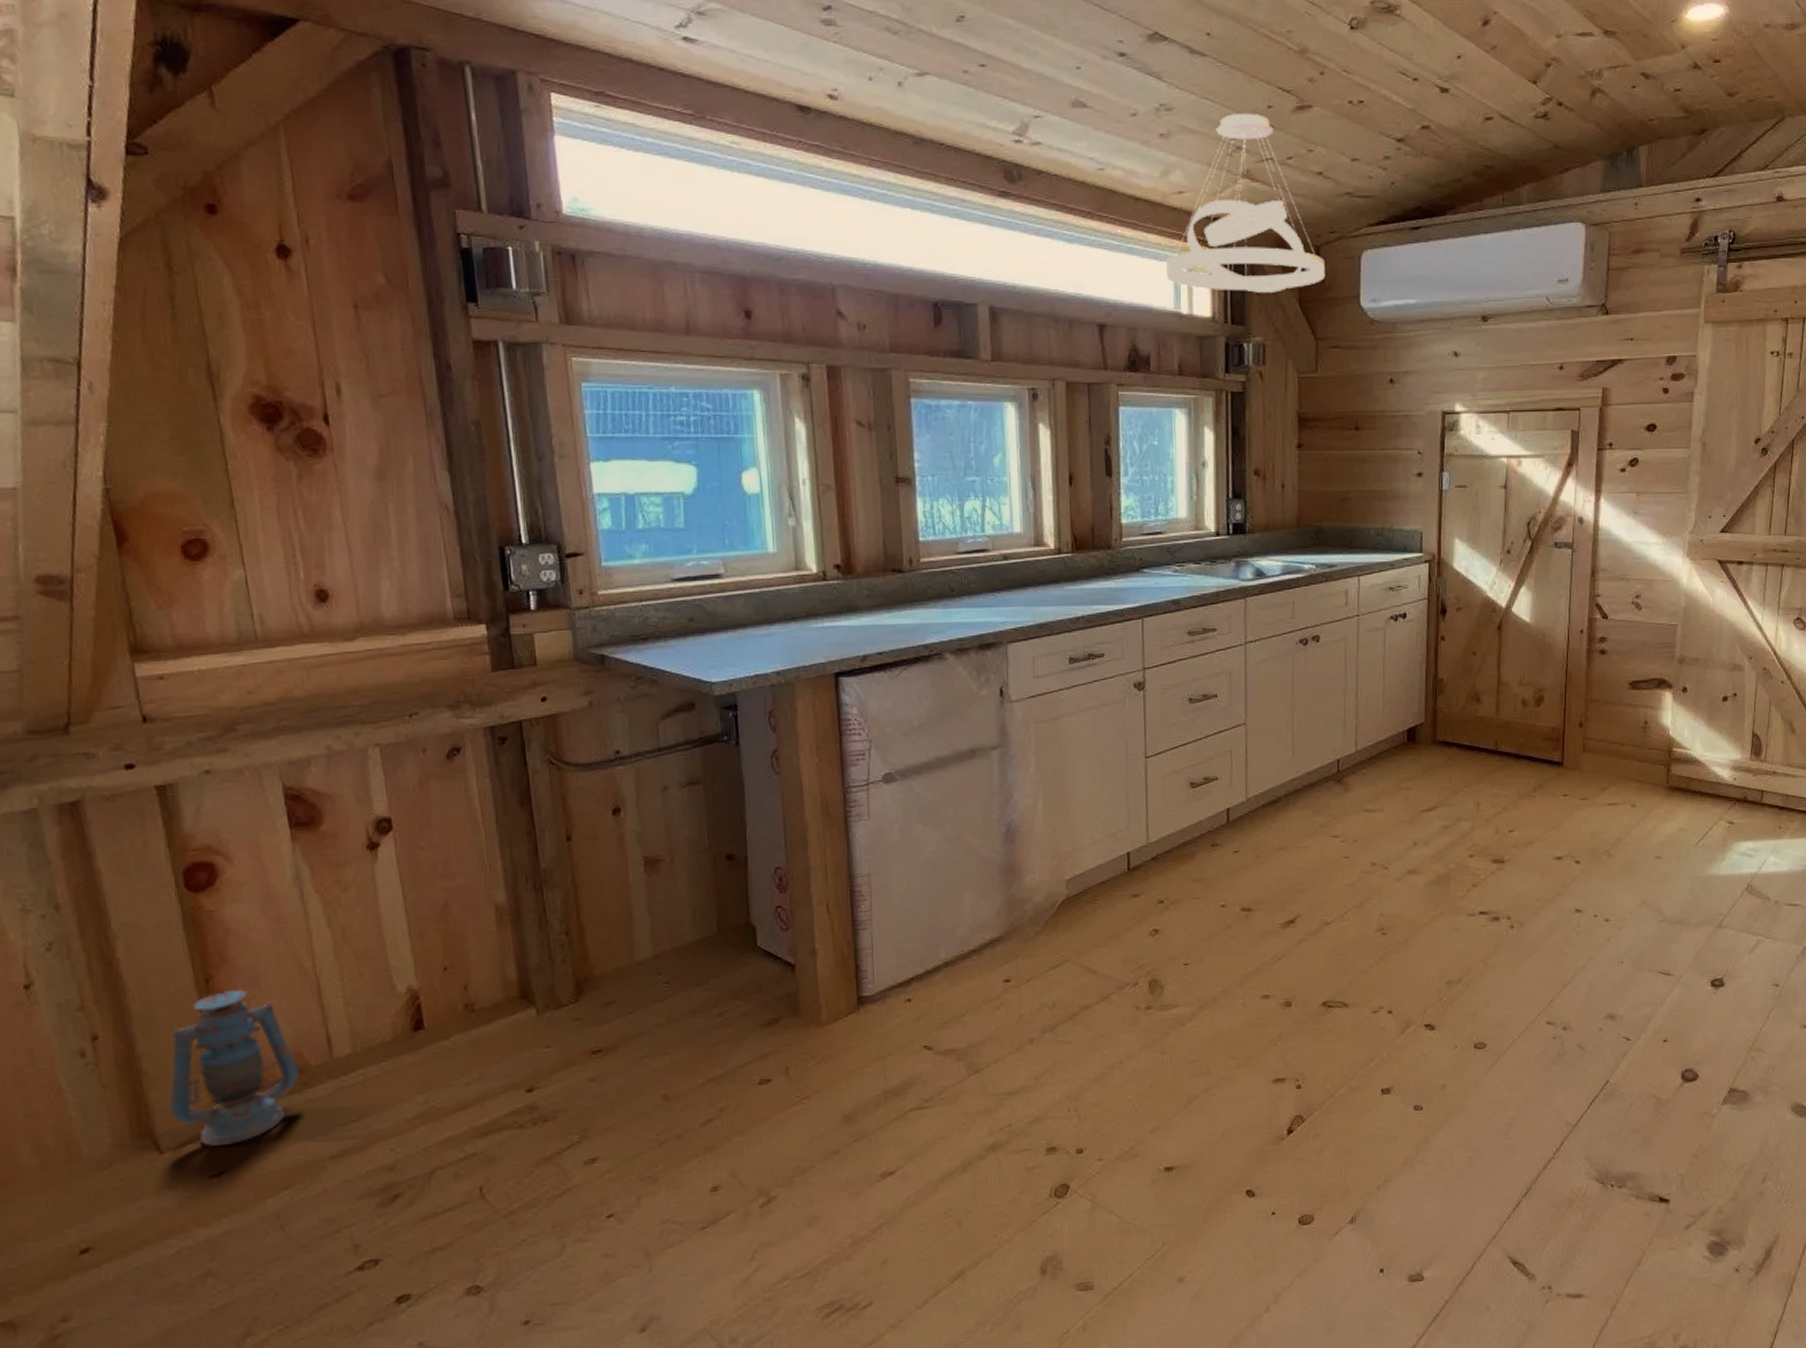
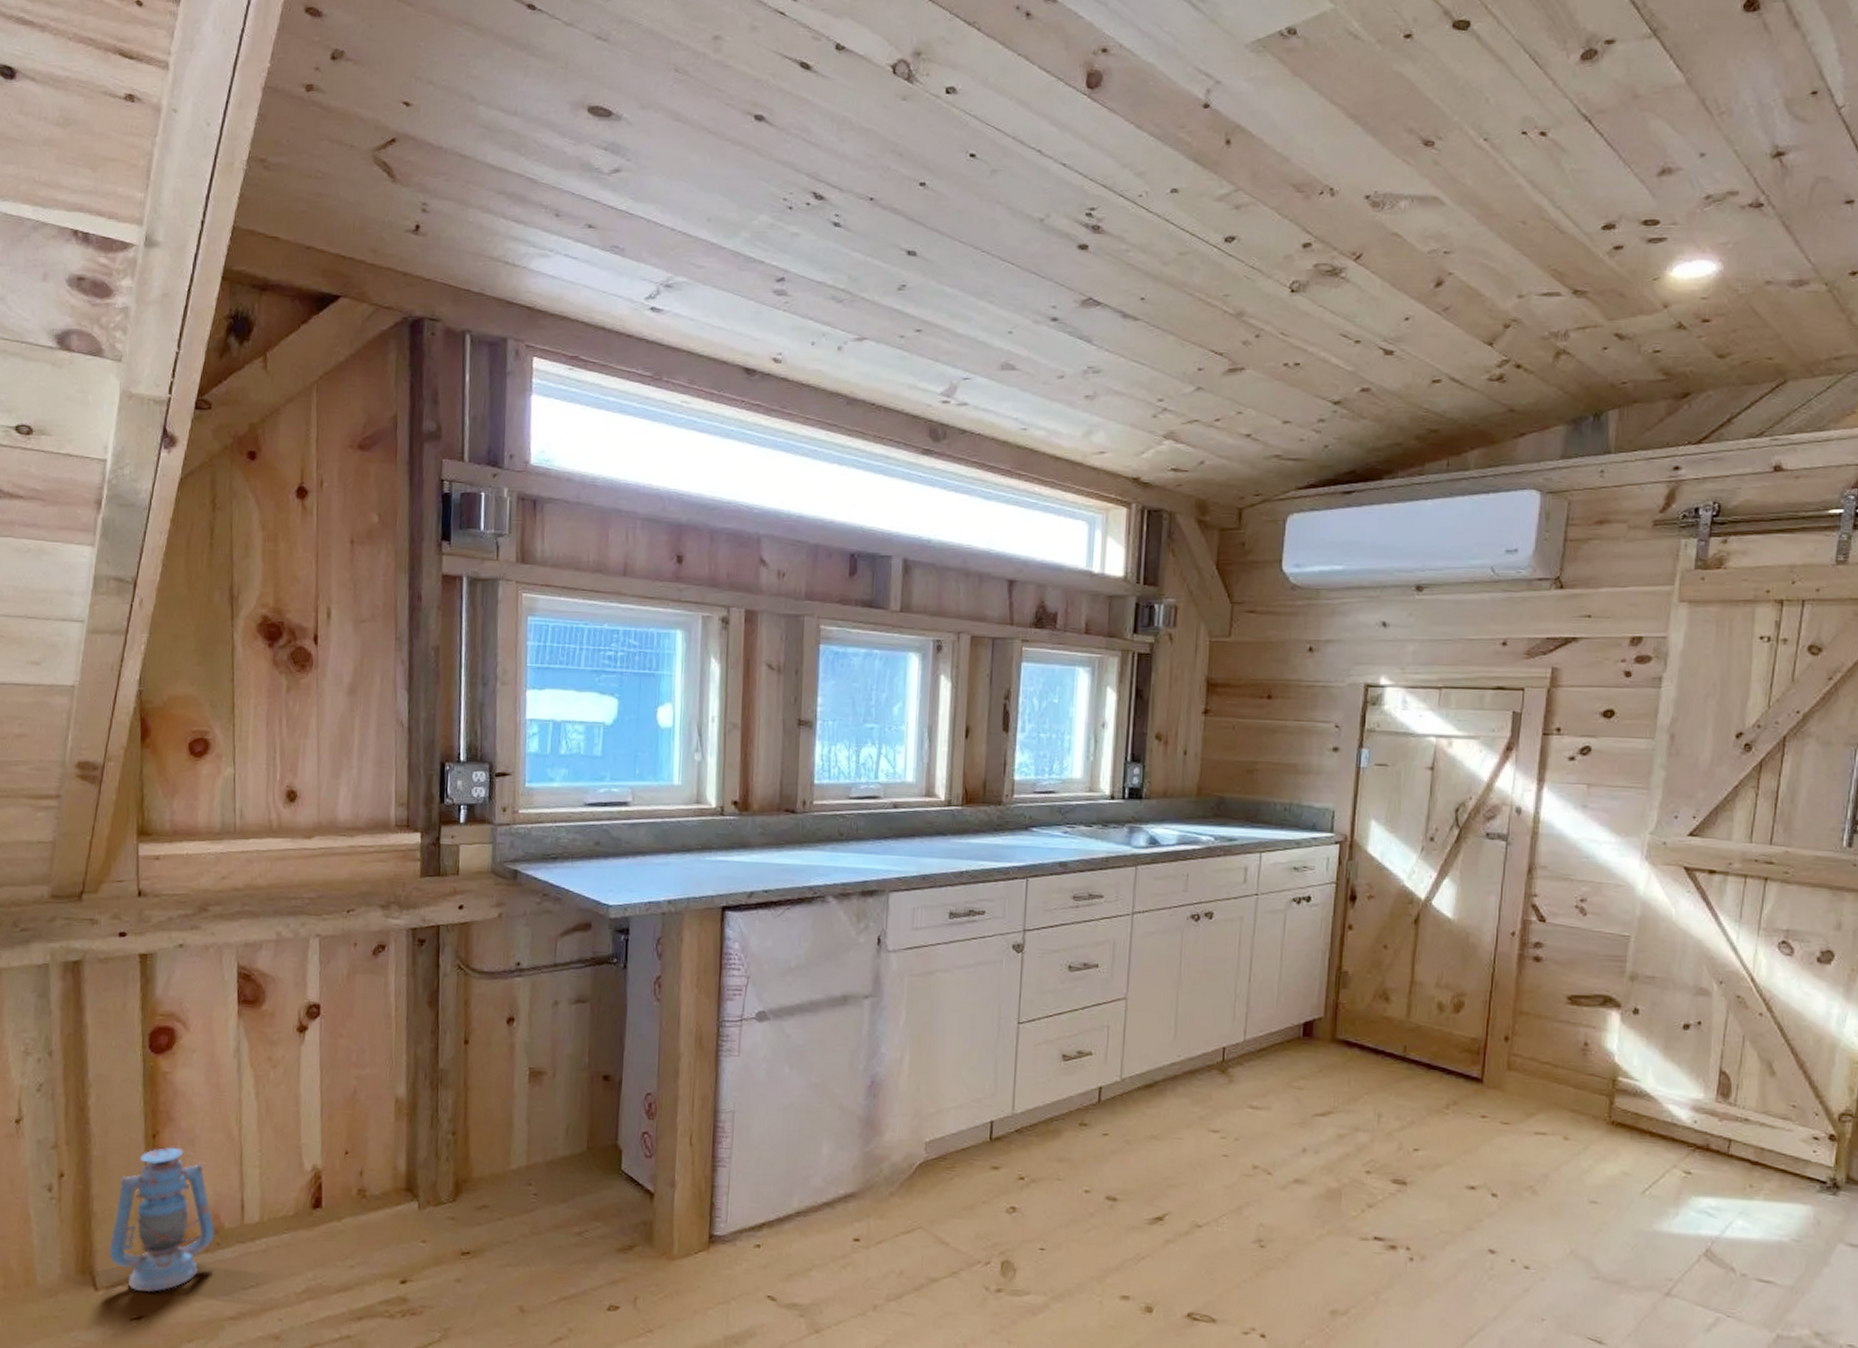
pendant light: present [1166,114,1325,293] -> none [1081,376,1247,554]

